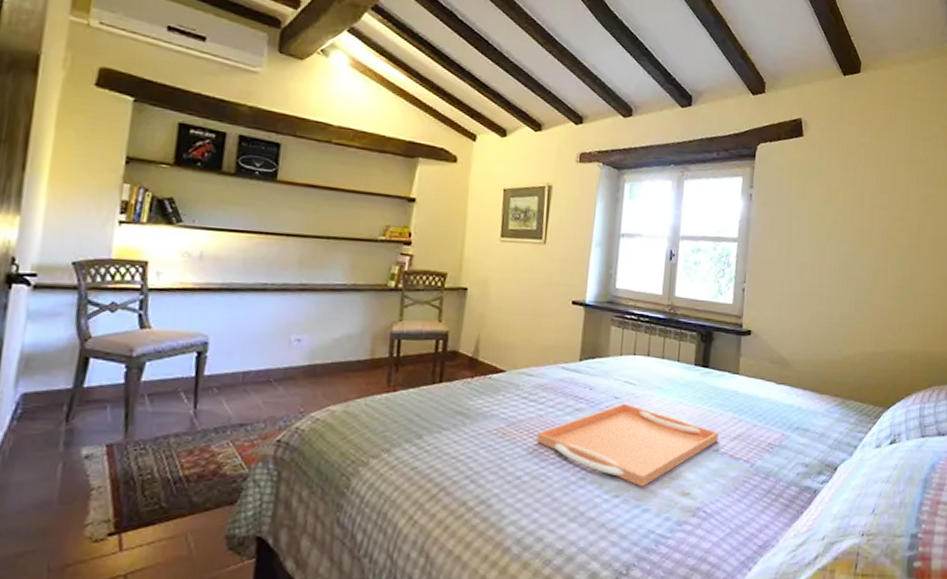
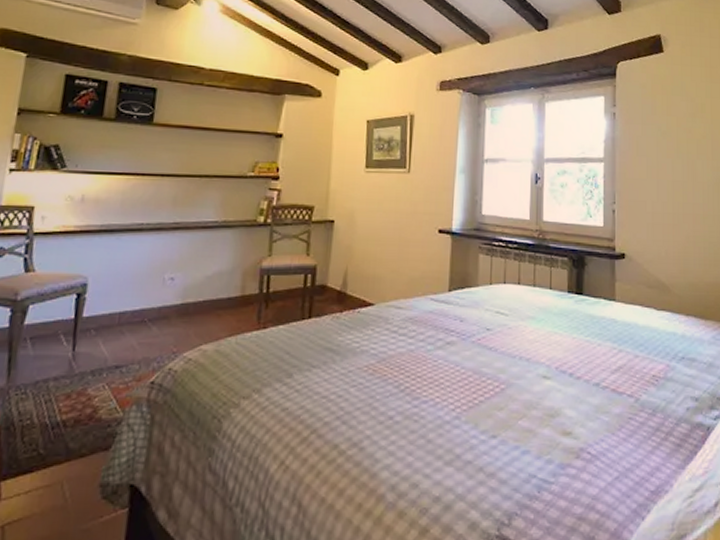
serving tray: present [537,403,719,487] -> none [408,335,598,426]

